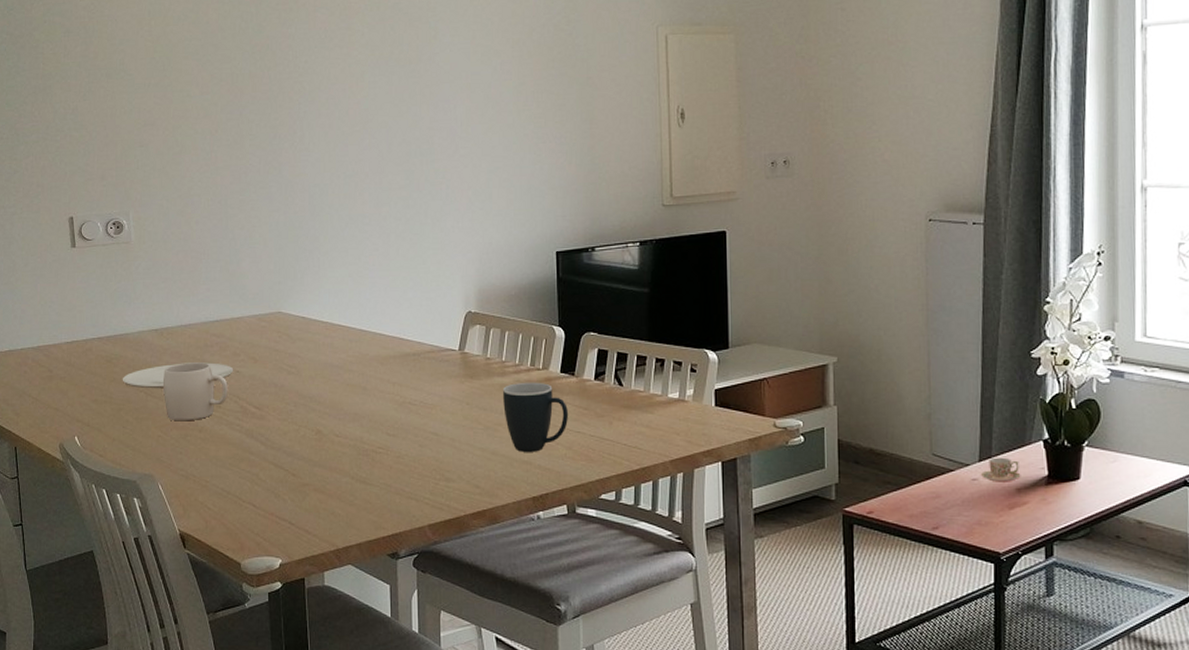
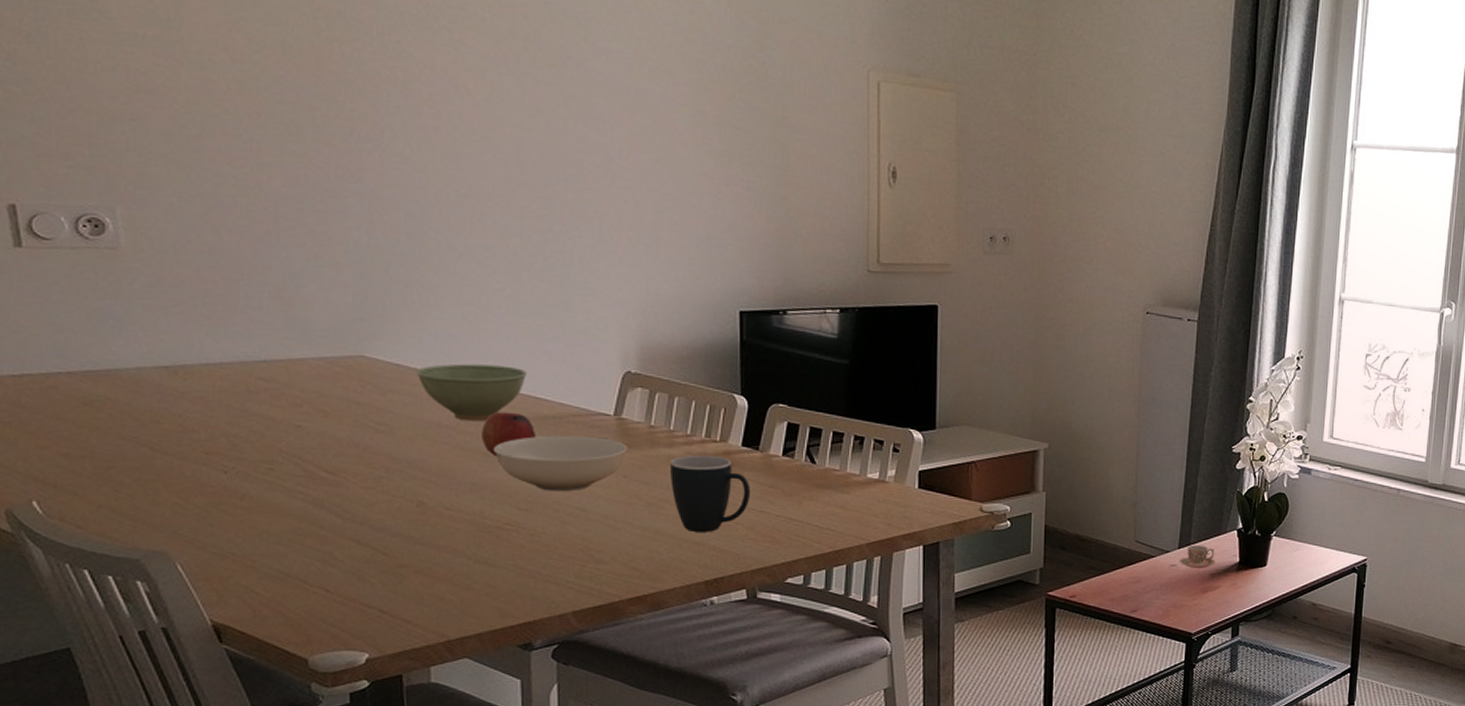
plate: present [122,362,234,389] -> none [110,412,293,444]
mug: present [162,362,228,421] -> none [179,411,284,486]
bowl: none [316,313,394,361] -> present [416,363,528,421]
fruit: none [361,352,400,391] -> present [482,411,535,457]
bowl: none [369,370,469,419] -> present [493,435,627,492]

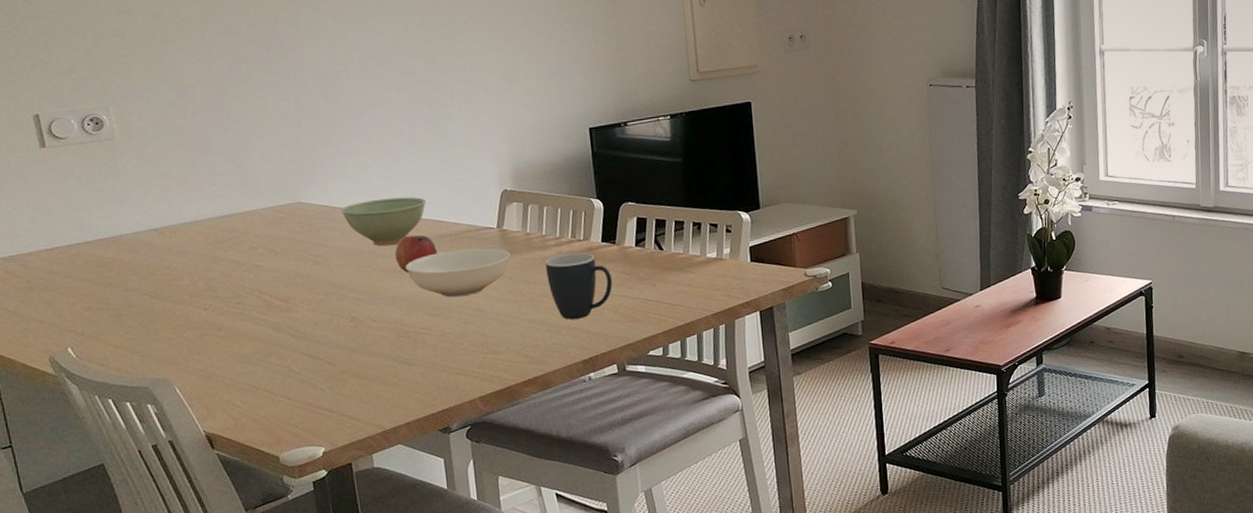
teacup: present [1180,545,1216,568] -> none [983,285,1015,307]

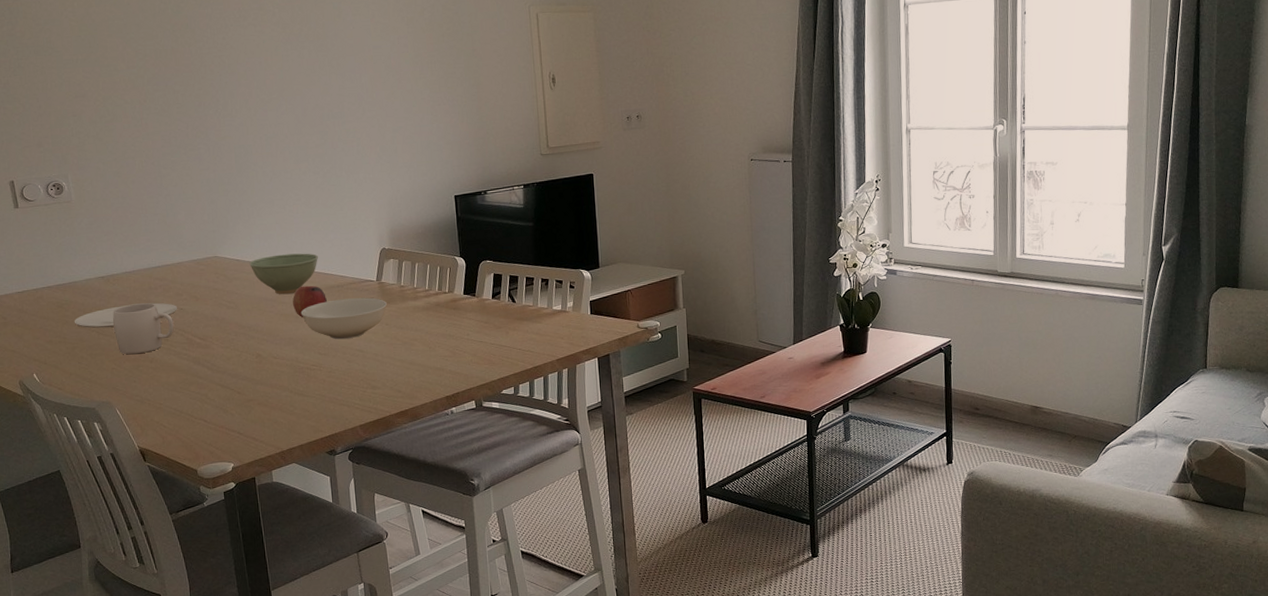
plate: none [119,258,252,291] -> present [74,302,178,329]
mug: none [169,259,248,322] -> present [112,303,174,355]
mug: present [545,252,613,319] -> none [416,303,473,361]

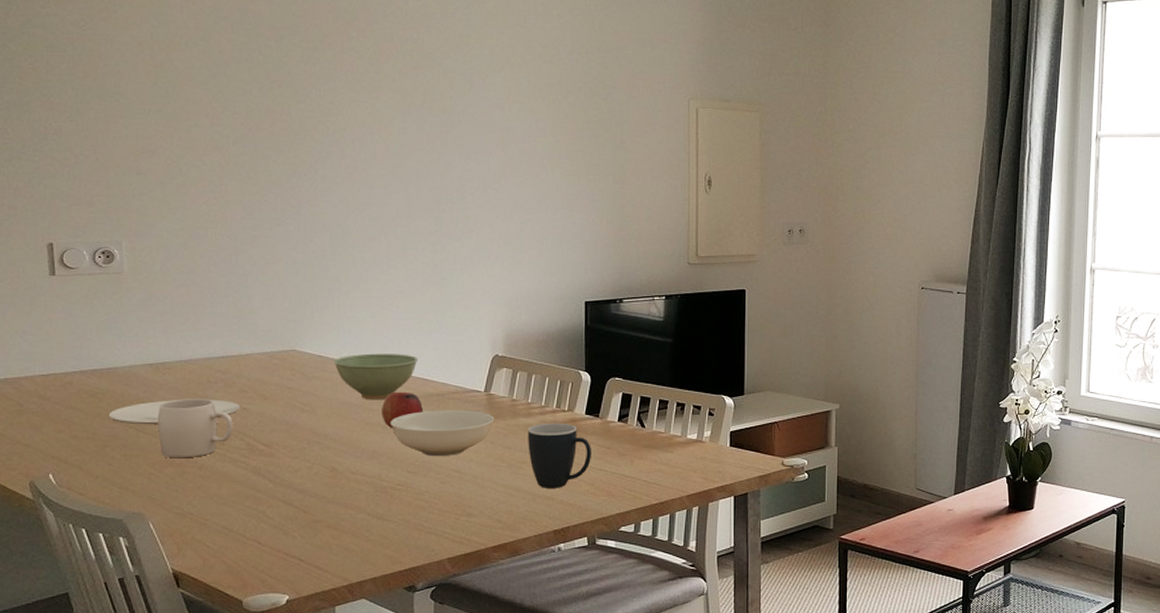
mug: none [416,303,473,361] -> present [528,422,592,488]

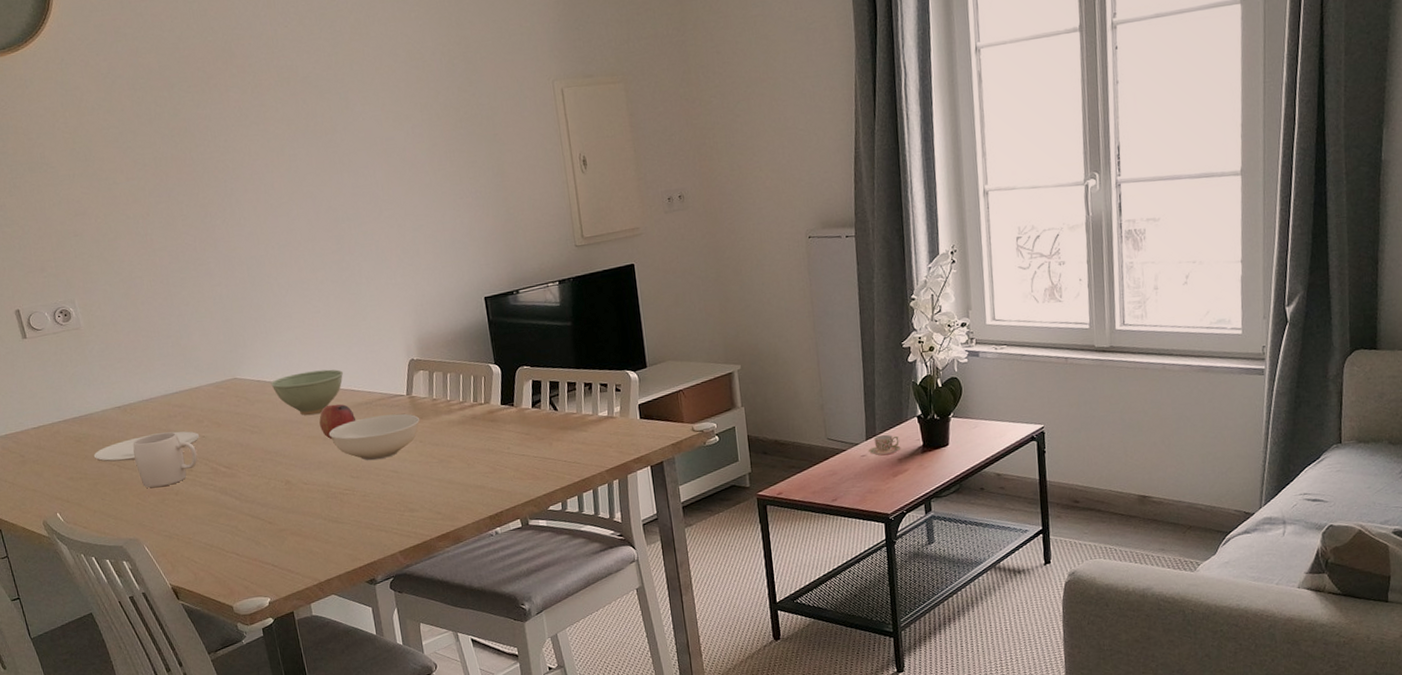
mug: present [528,422,592,488] -> none [451,415,513,478]
teacup: none [956,491,988,512] -> present [869,434,901,456]

